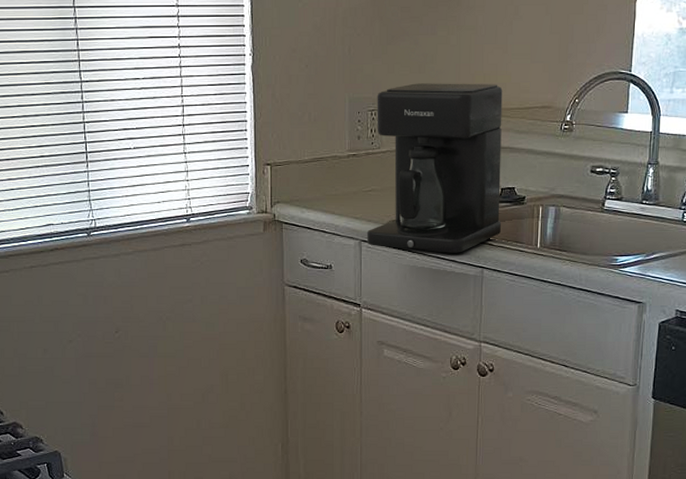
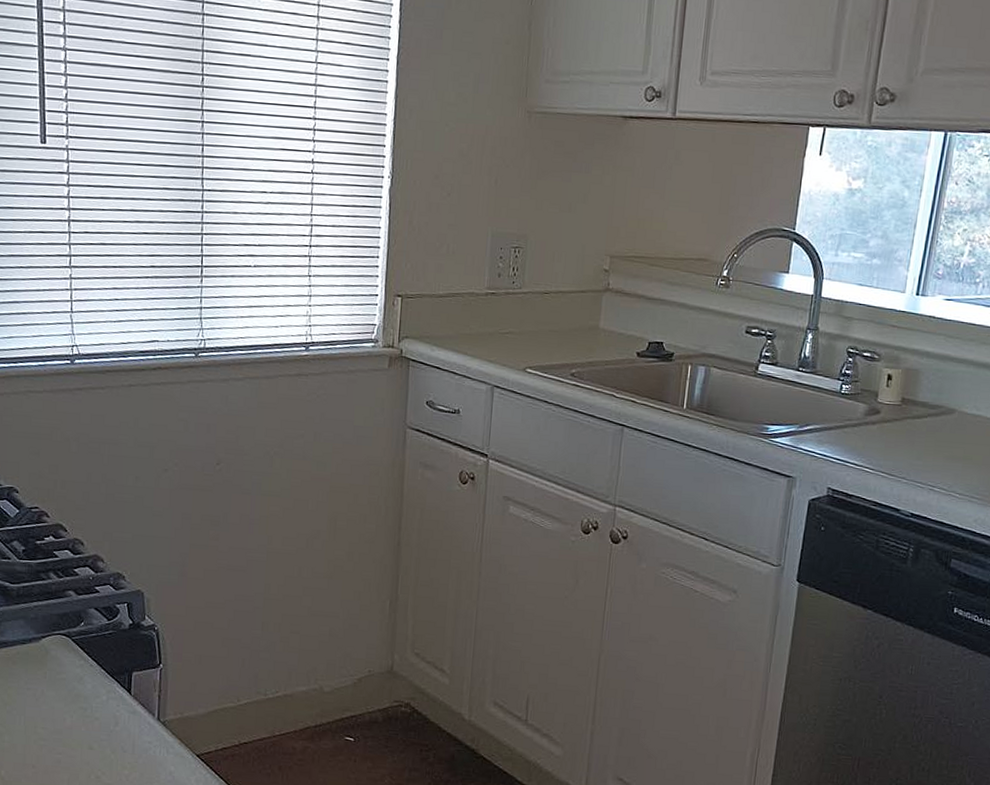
coffee maker: present [366,83,503,253] -> none [500,222,657,408]

